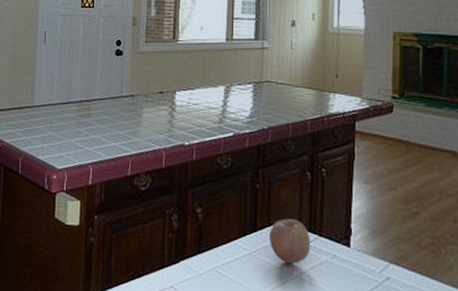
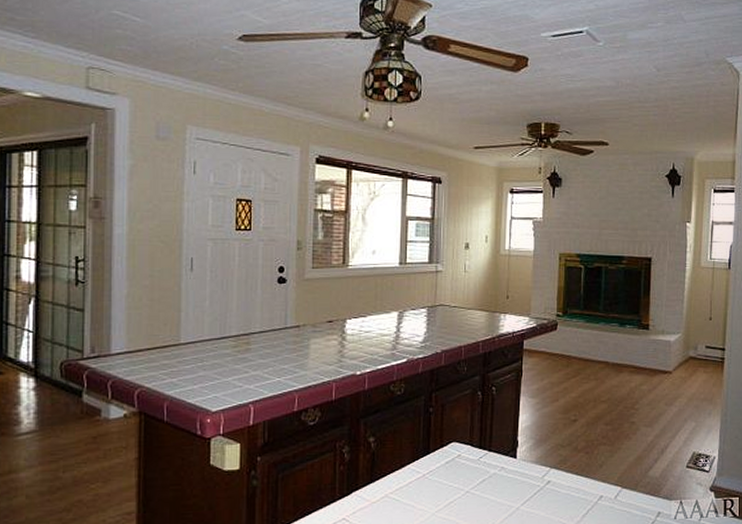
fruit: present [270,218,311,265] -> none [442,438,481,481]

